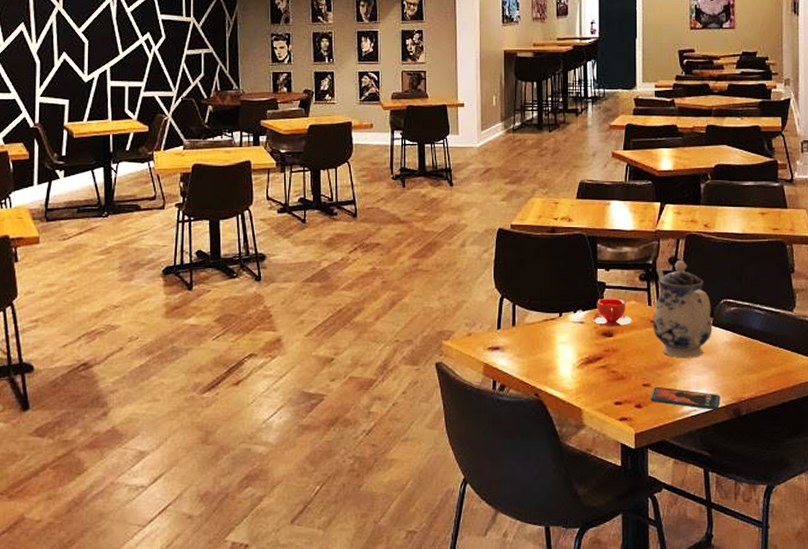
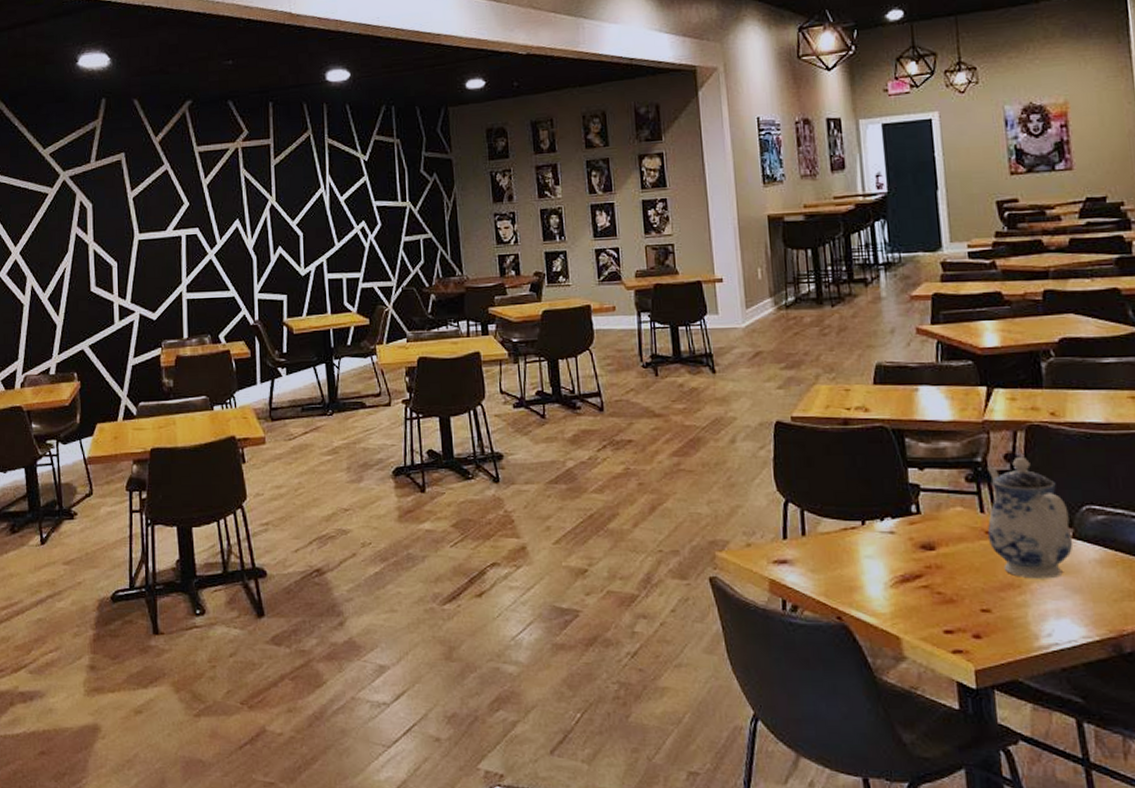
teacup: present [592,299,632,327] -> none [905,504,959,539]
smartphone: present [650,386,720,410] -> none [992,612,1093,645]

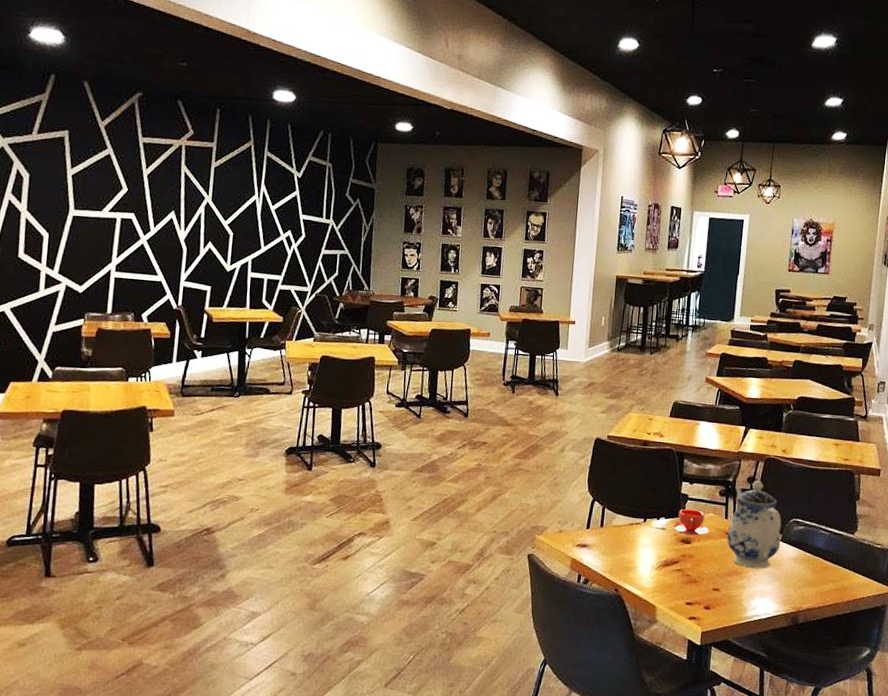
teacup: none [905,504,959,539] -> present [673,509,709,536]

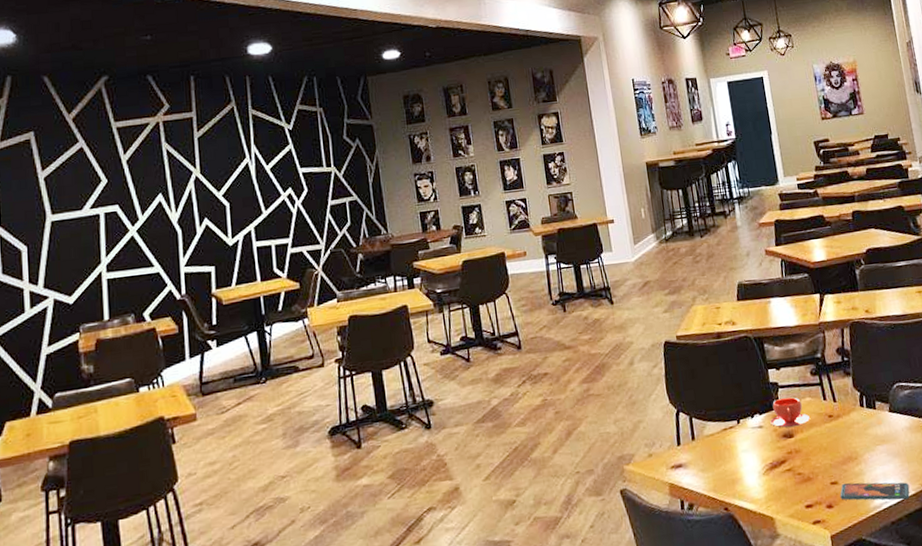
smartphone: none [718,591,782,617] -> present [840,482,910,501]
teapot: present [726,480,782,569] -> none [826,349,891,451]

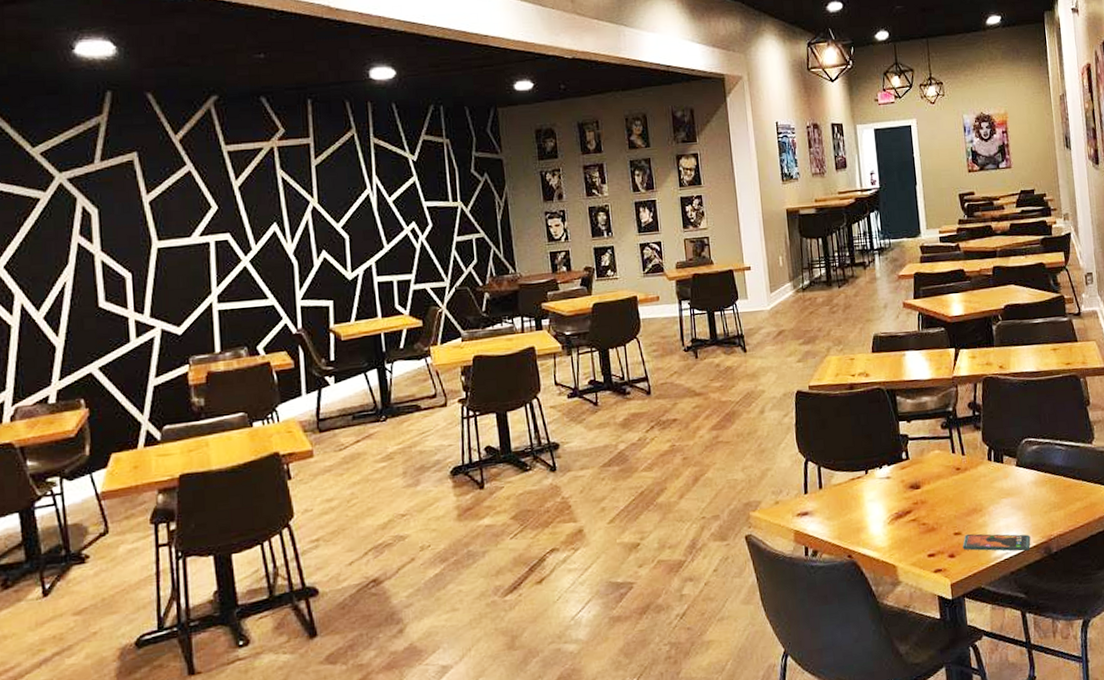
teacup: present [770,397,810,428] -> none [898,449,937,479]

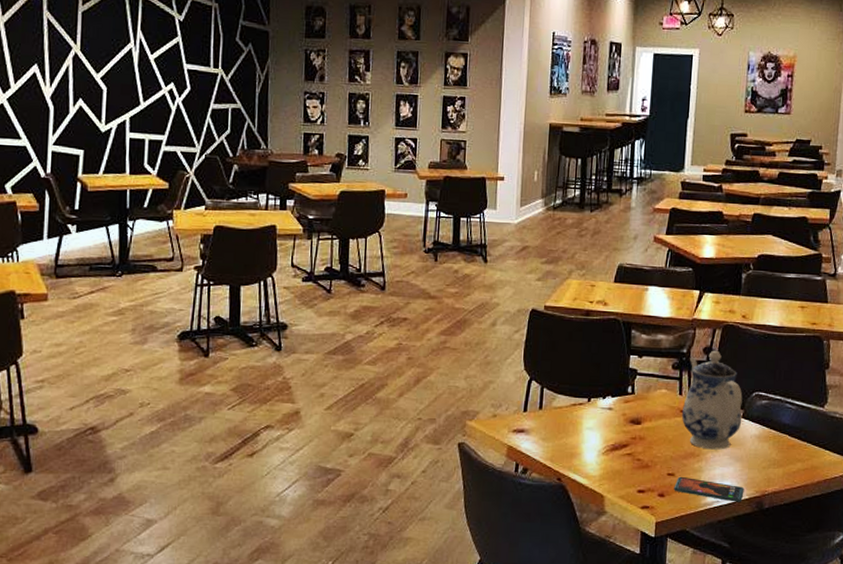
teapot: none [957,404,1017,503] -> present [681,350,743,450]

